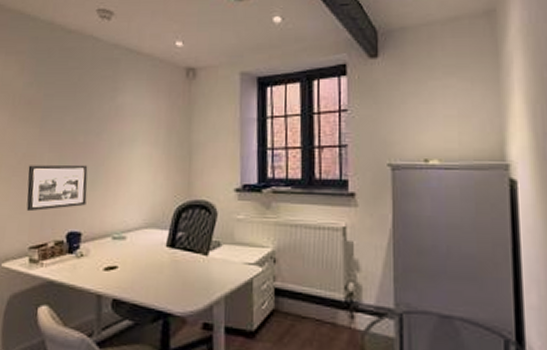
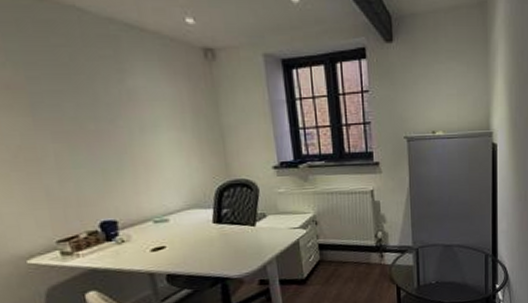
picture frame: present [26,164,88,212] -> none [29,154,116,207]

